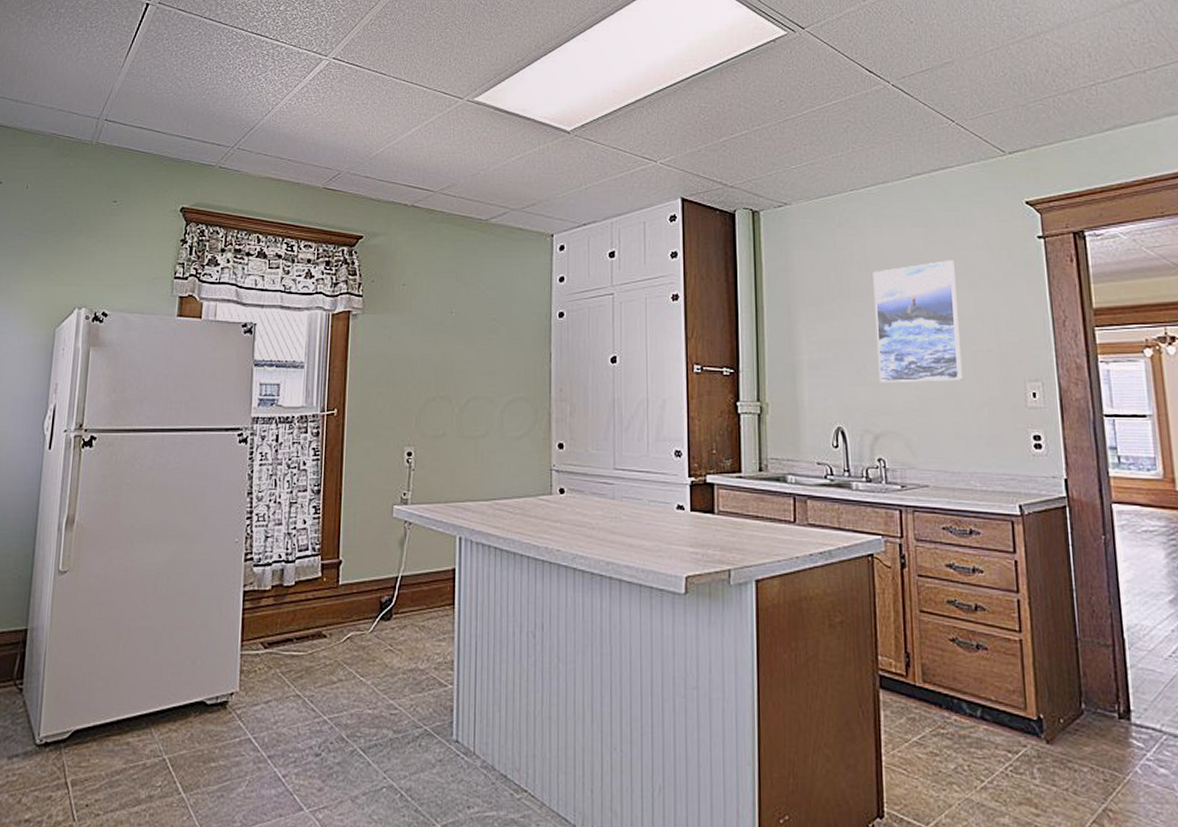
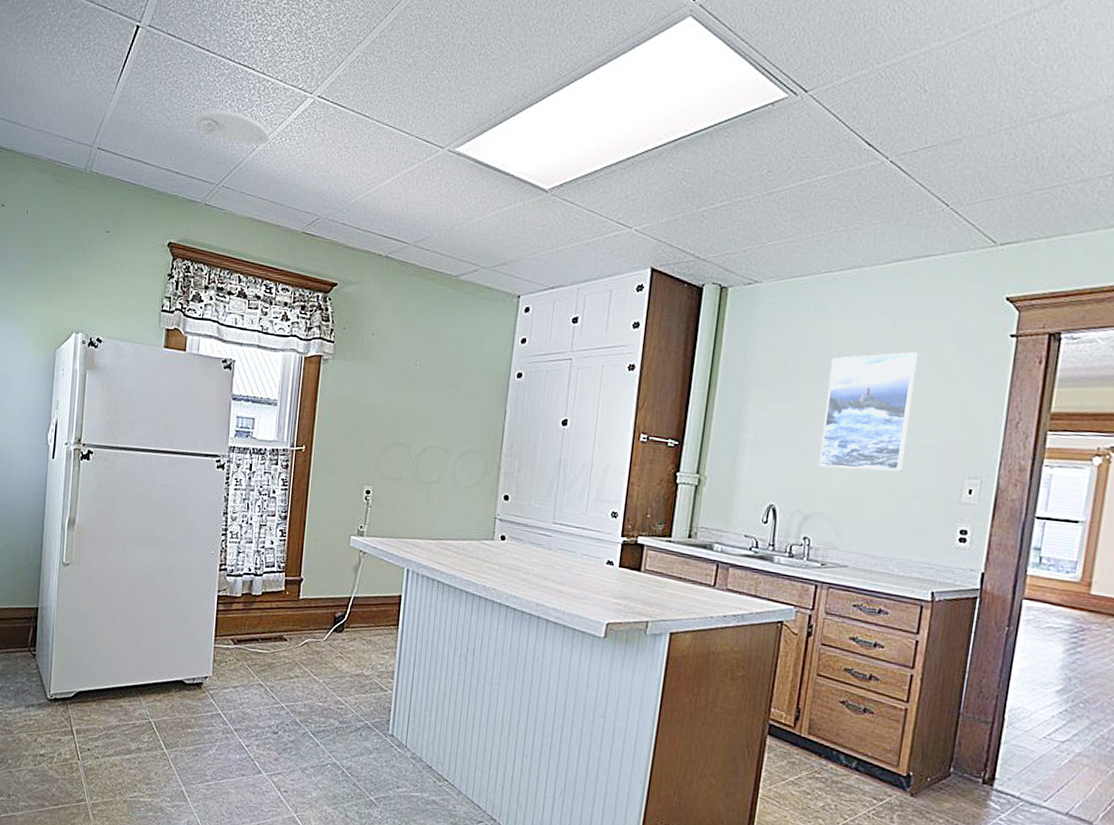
smoke detector: none [205,76,285,107] -> present [193,109,269,145]

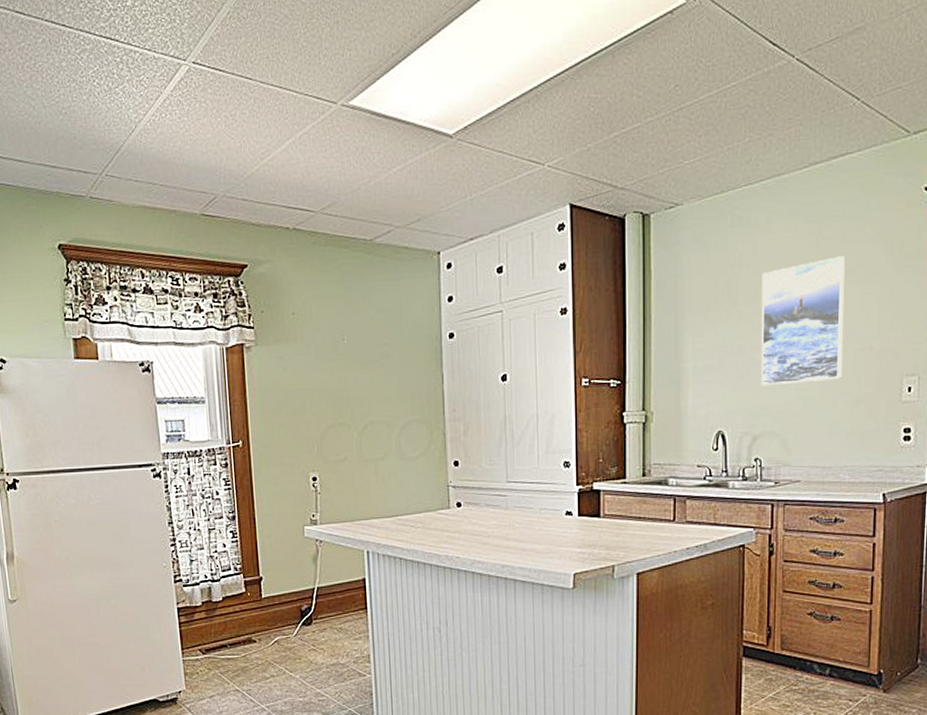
smoke detector: present [193,109,269,145] -> none [61,90,148,126]

